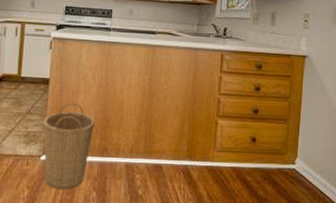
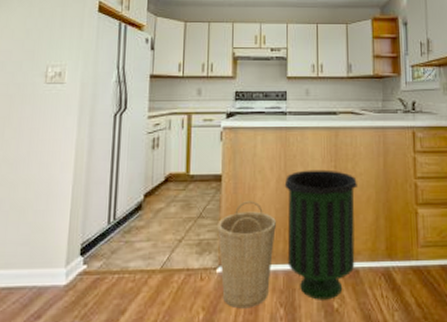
trash can: none [103,80,168,188] -> present [284,169,357,300]

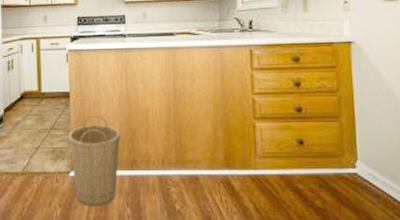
trash can: present [284,169,357,300] -> none [126,87,195,202]

